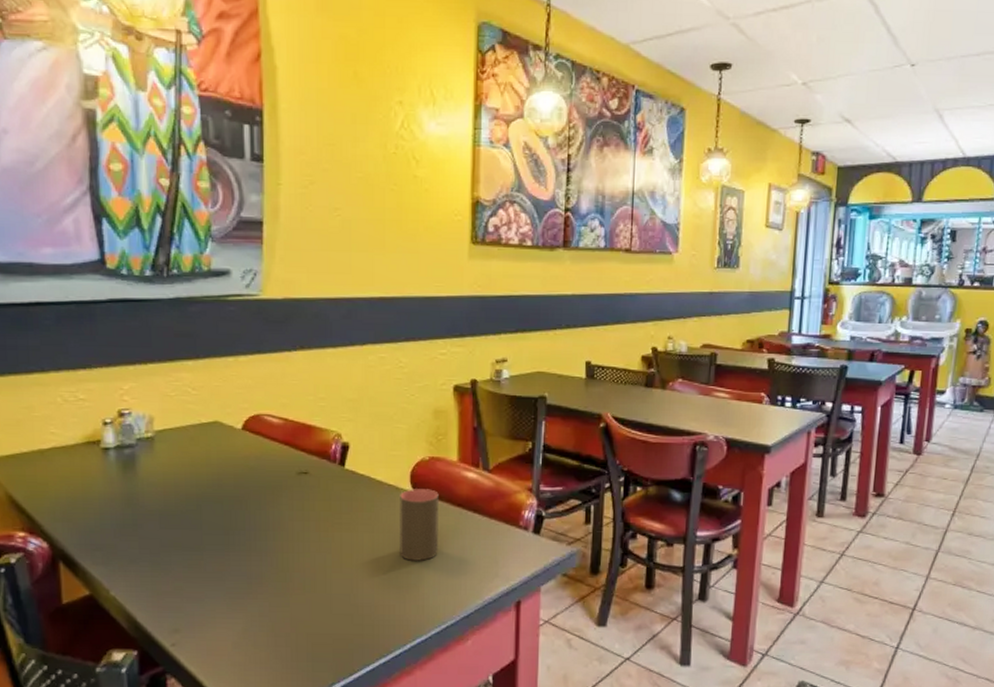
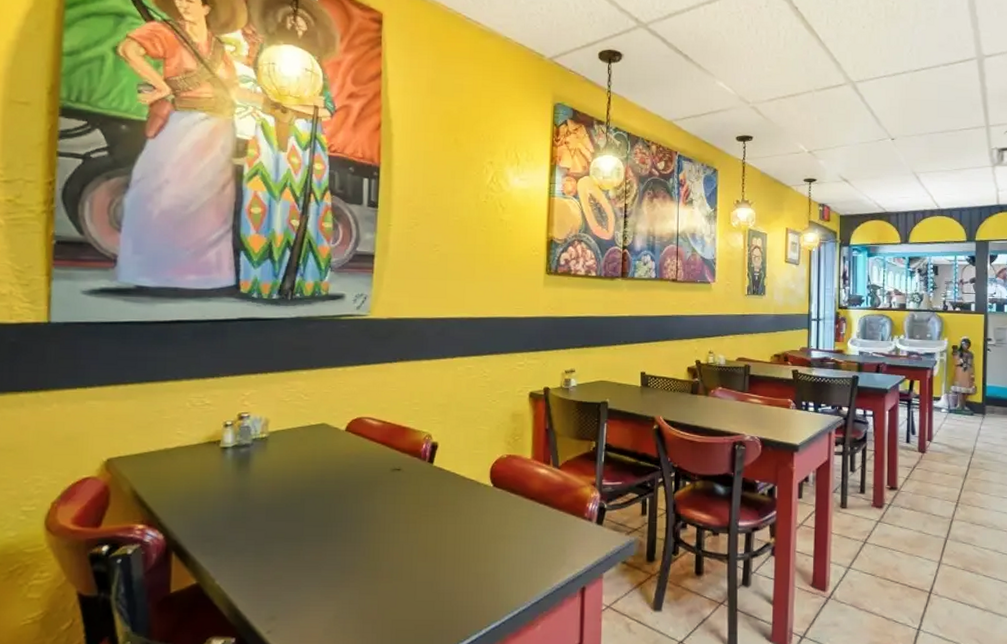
cup: present [400,489,439,562] -> none [478,484,515,551]

